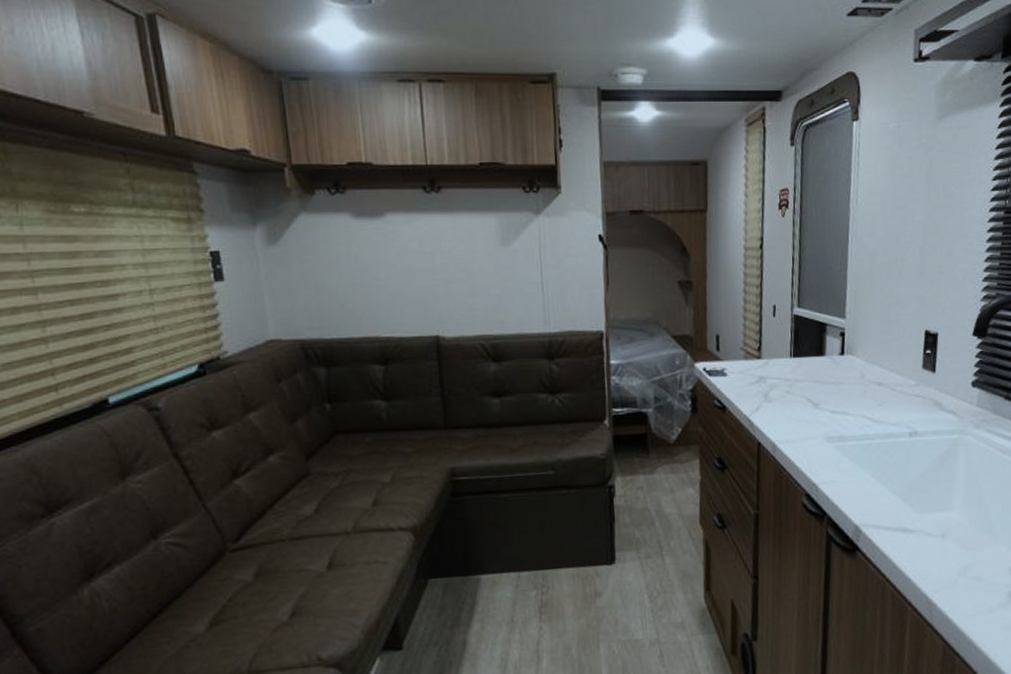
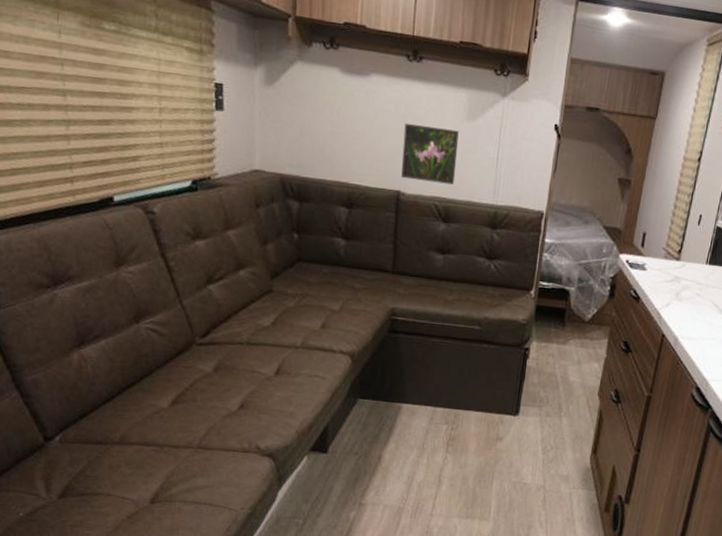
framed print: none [433,259,499,322] -> present [401,123,459,185]

